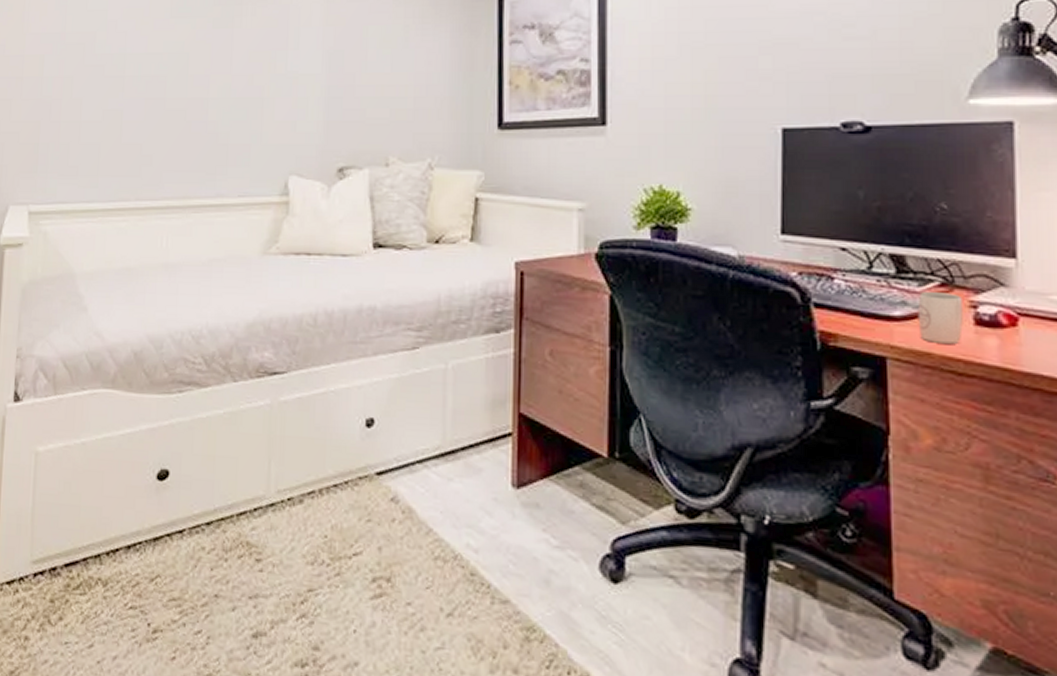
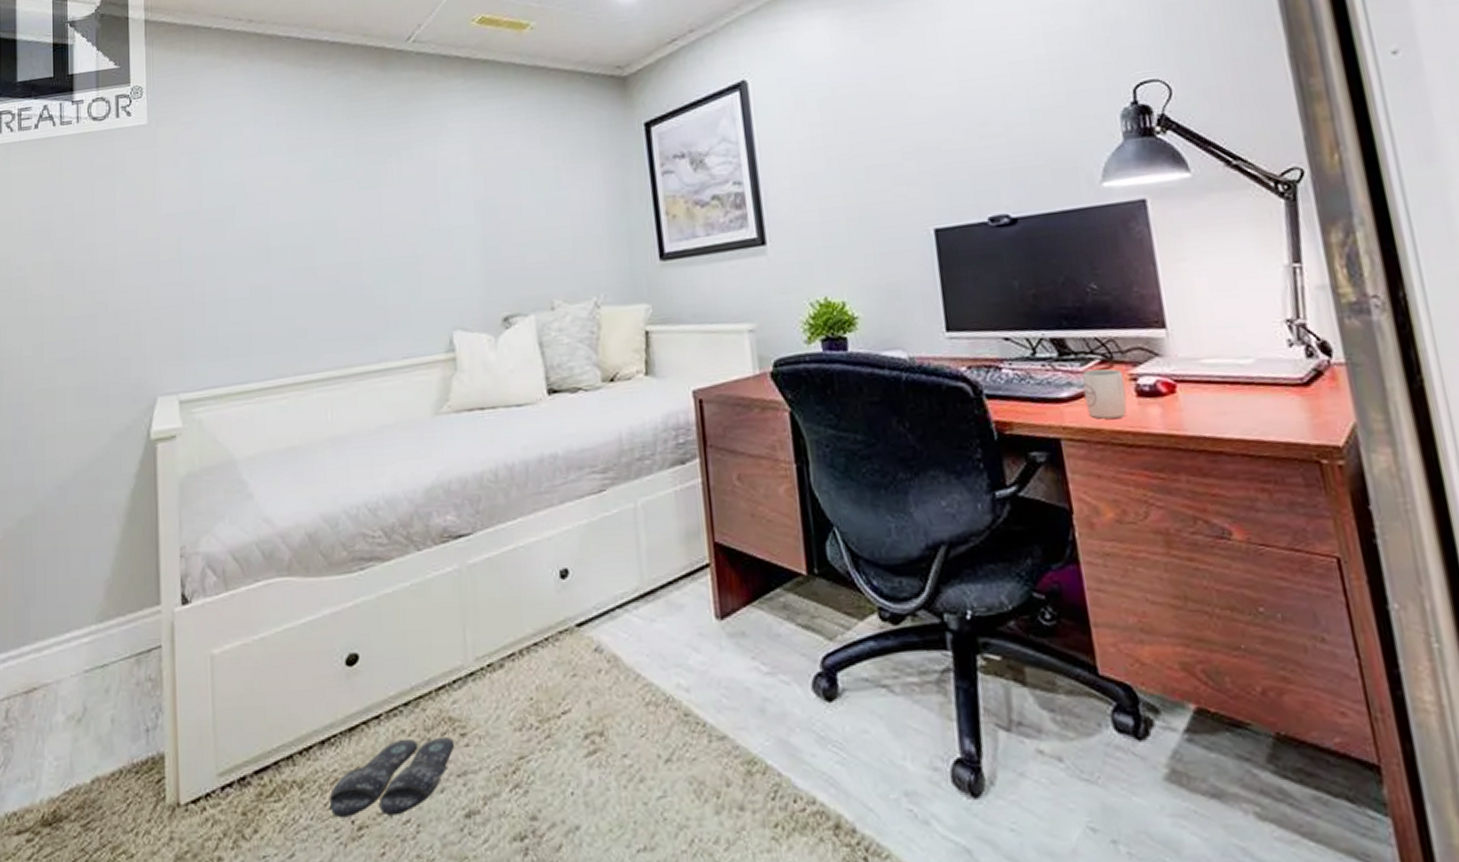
slippers: none [130,555,249,624] -> present [330,736,454,817]

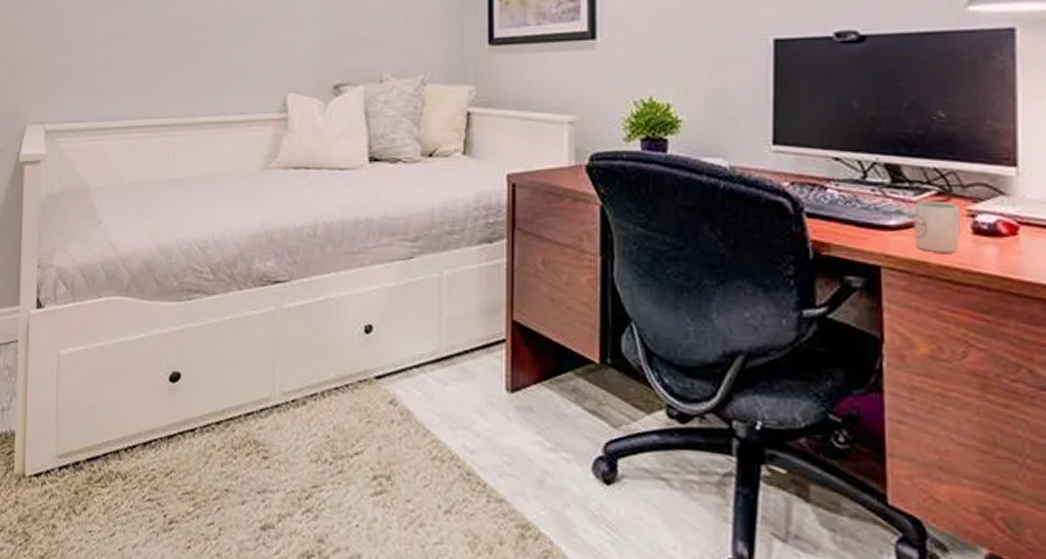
slippers: present [330,736,454,817] -> none [148,452,256,516]

